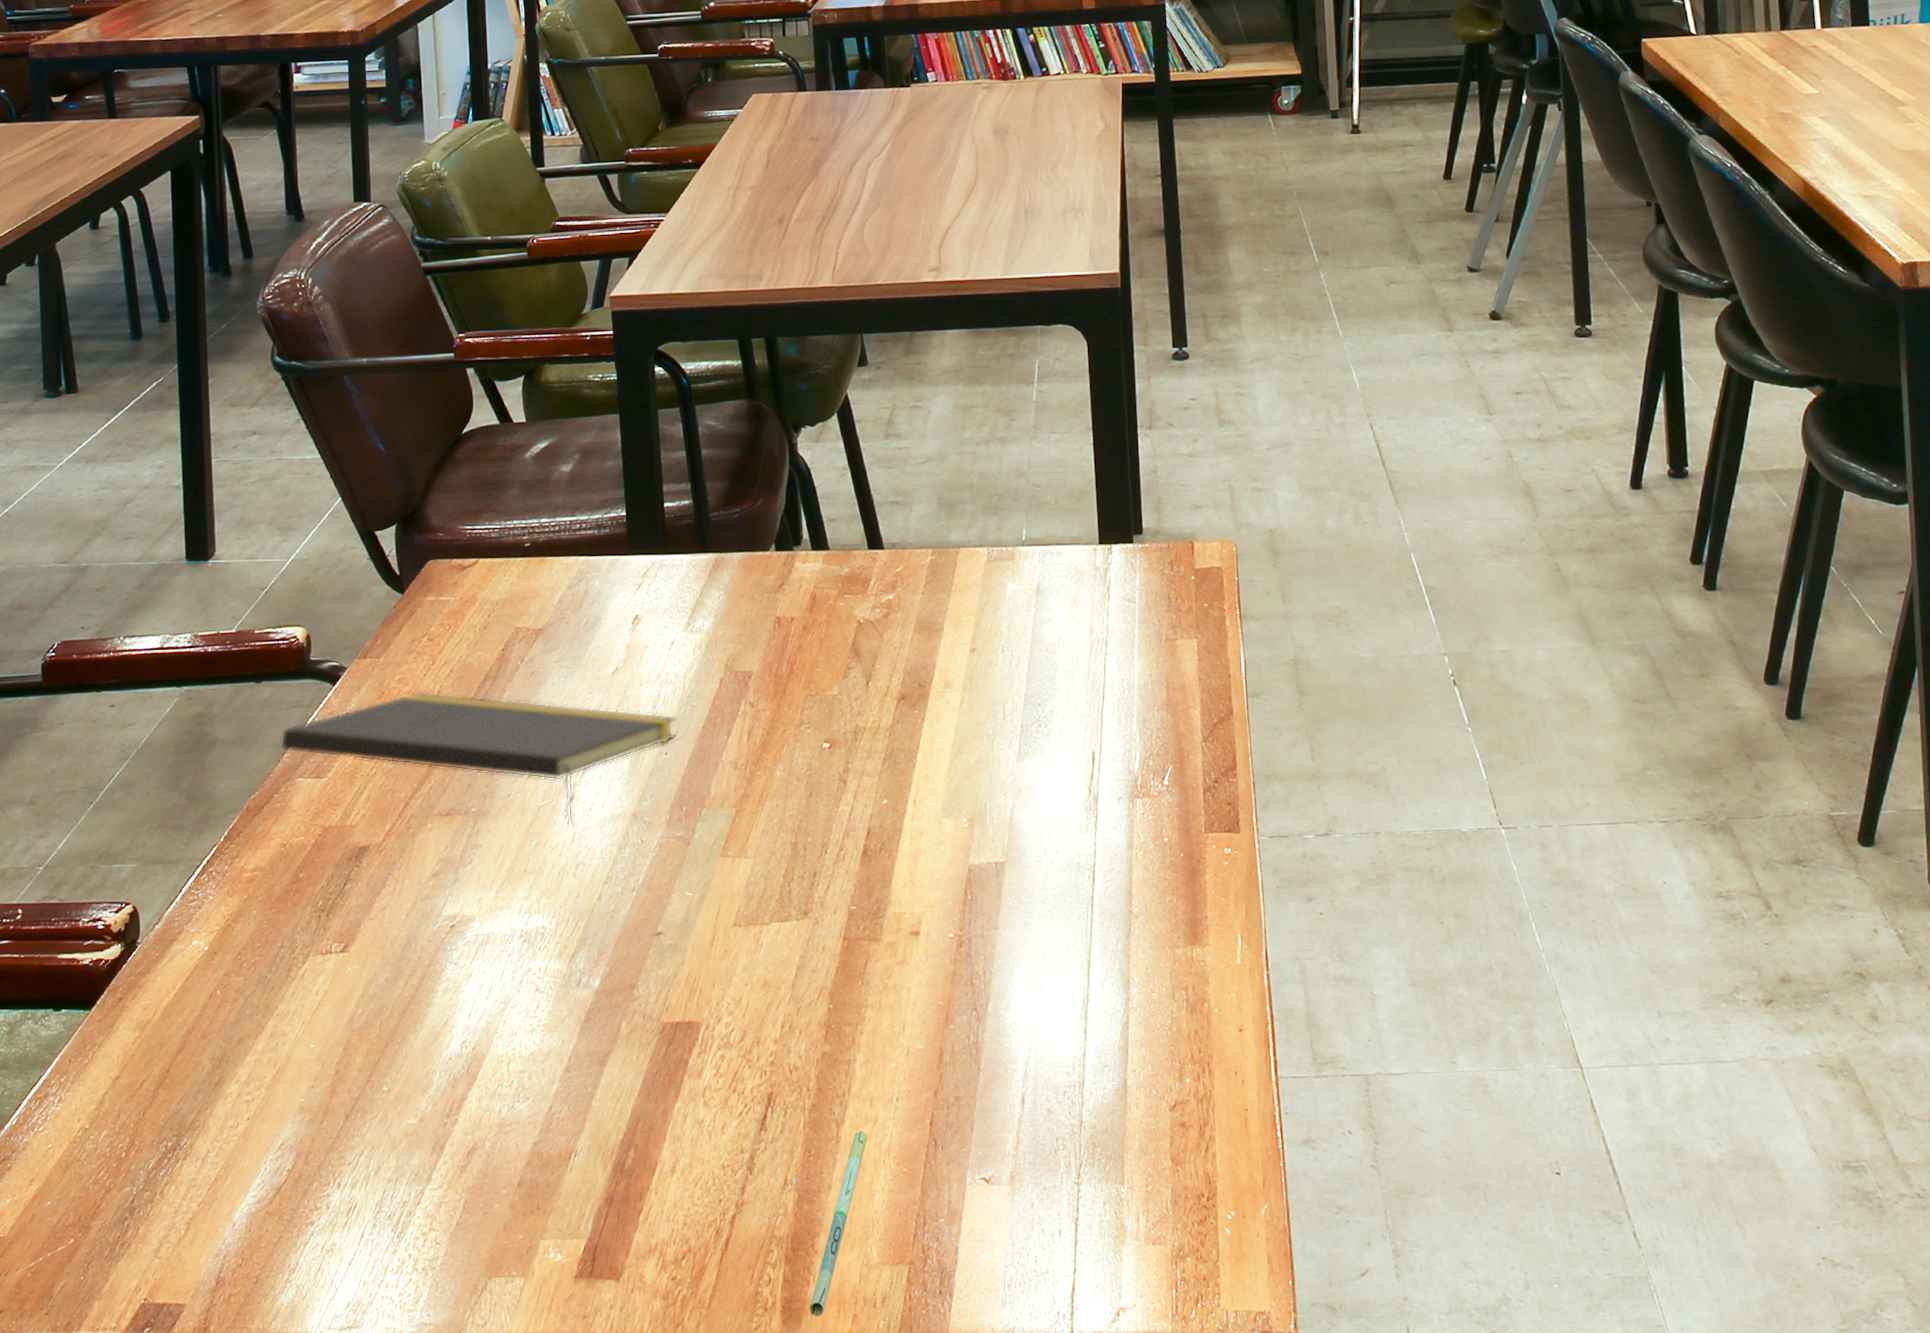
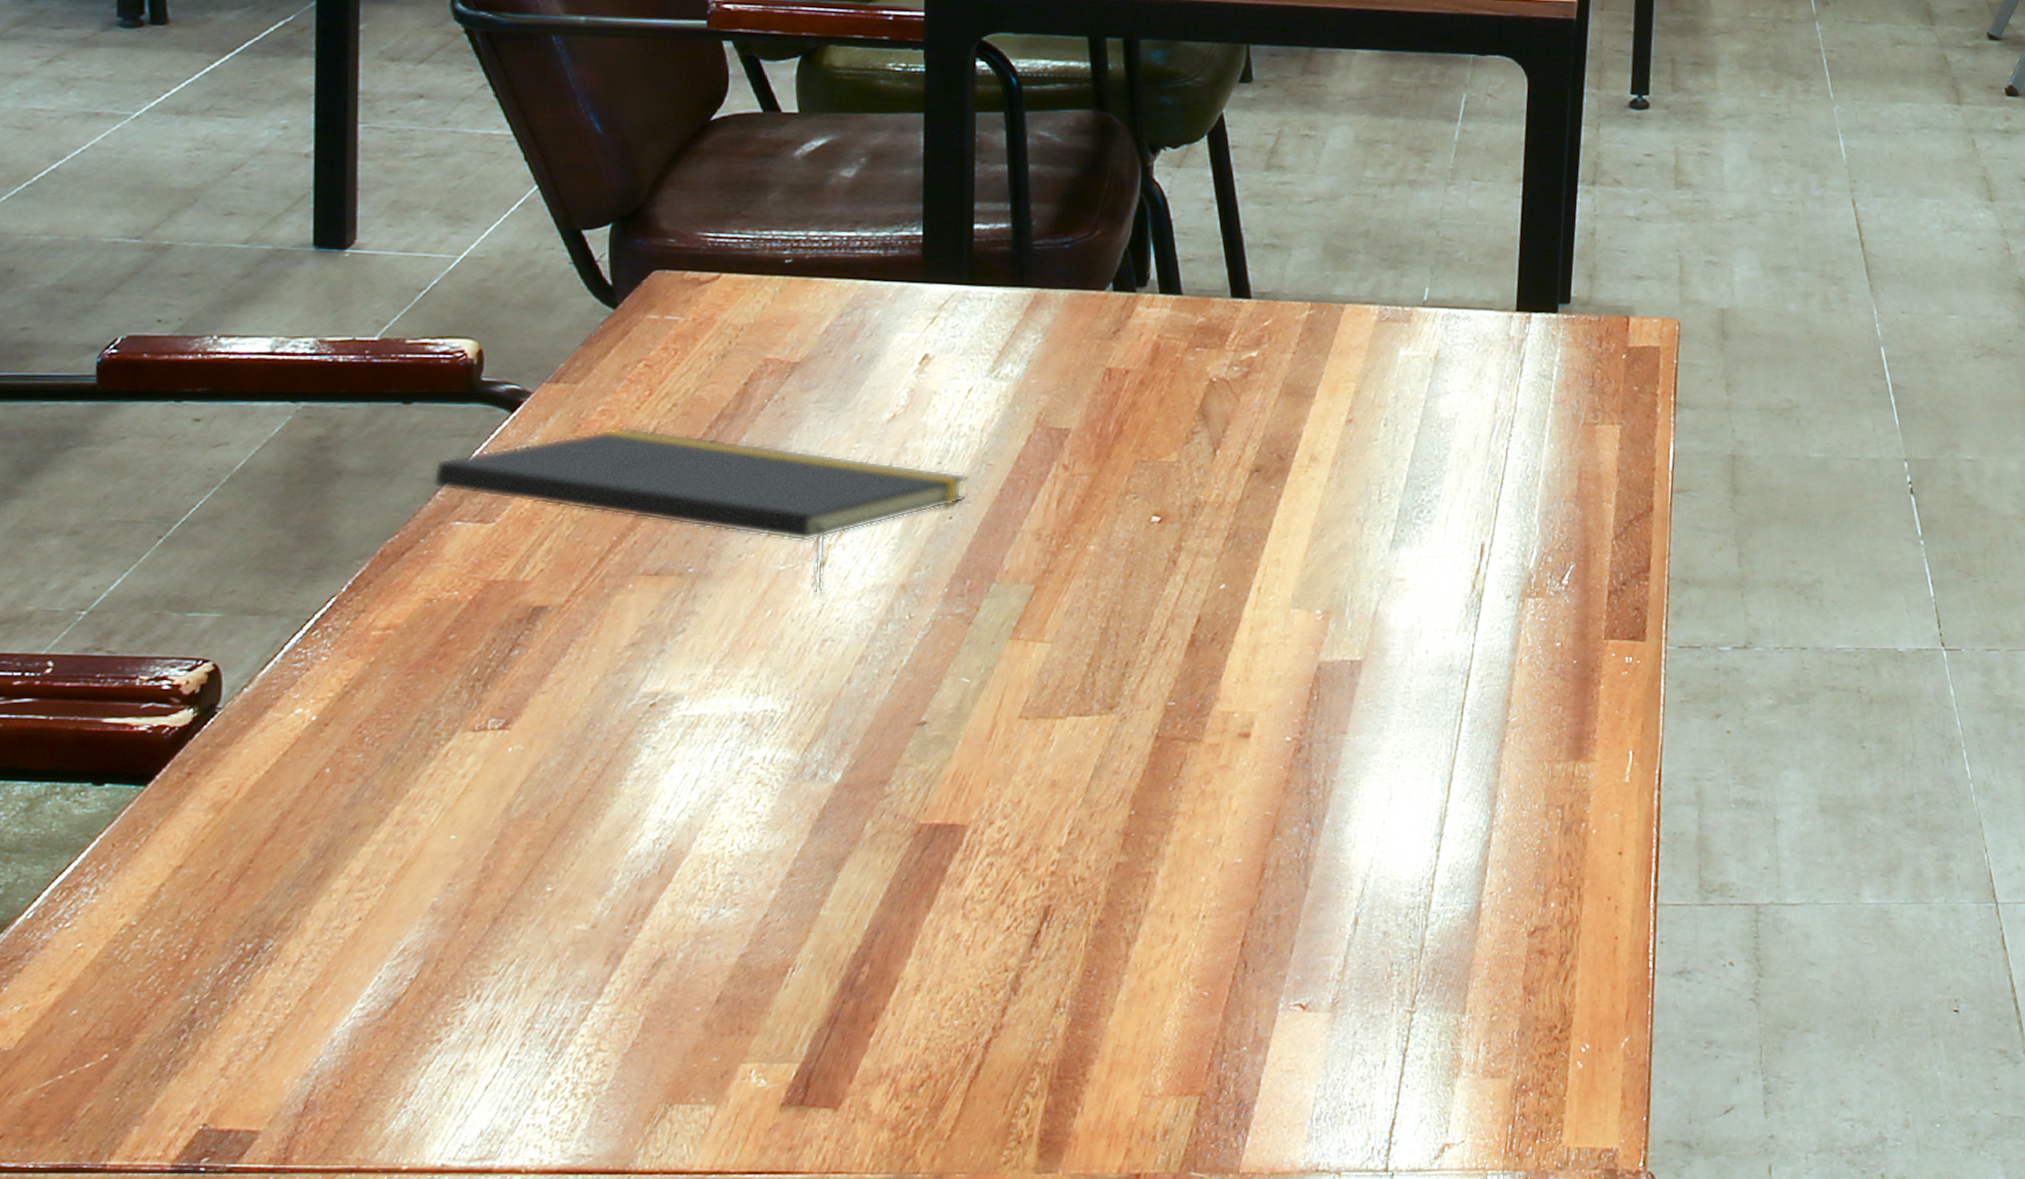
pen: present [810,1131,867,1317] -> none [1074,950,1163,1151]

